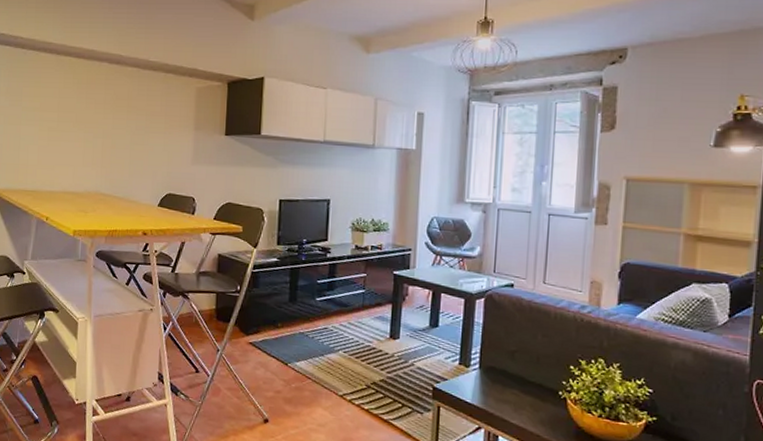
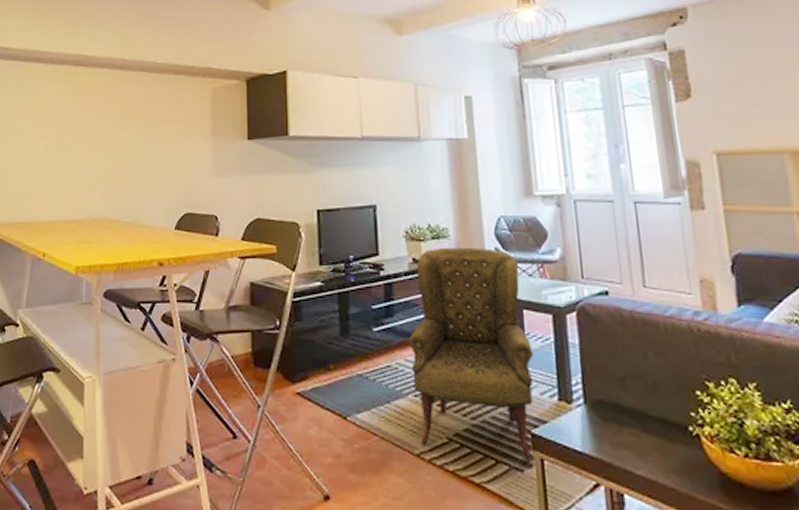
armchair: none [344,238,445,407] -> present [409,247,534,461]

